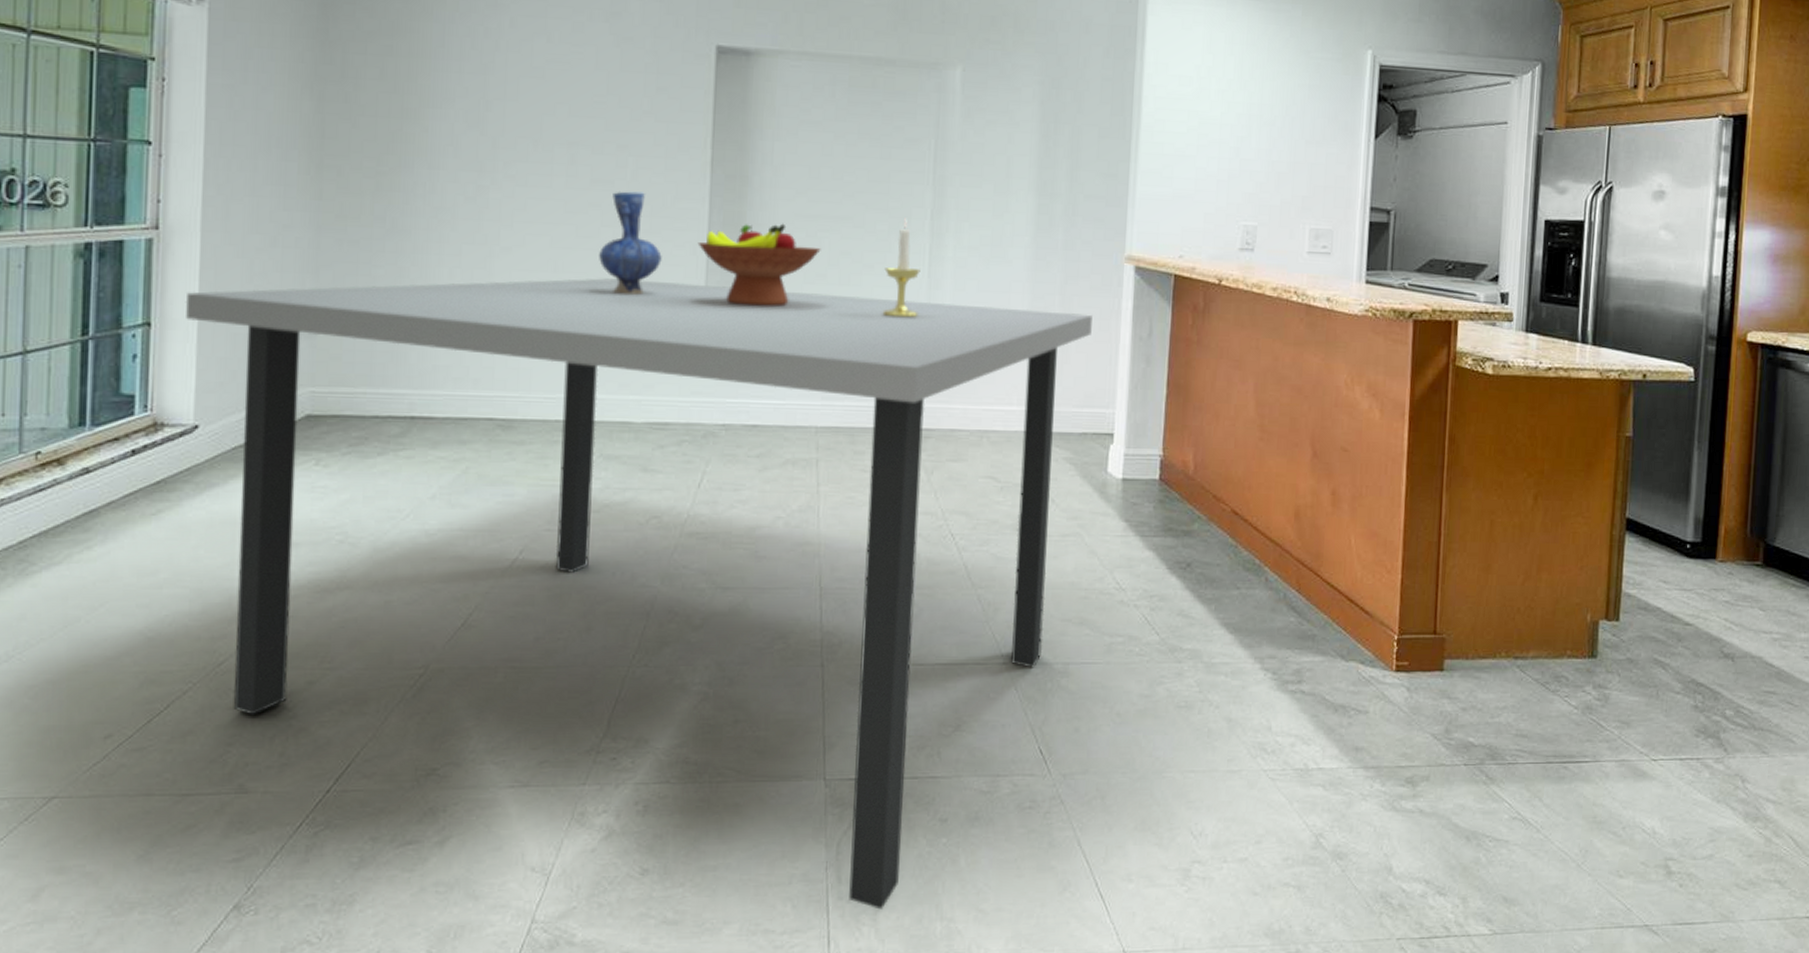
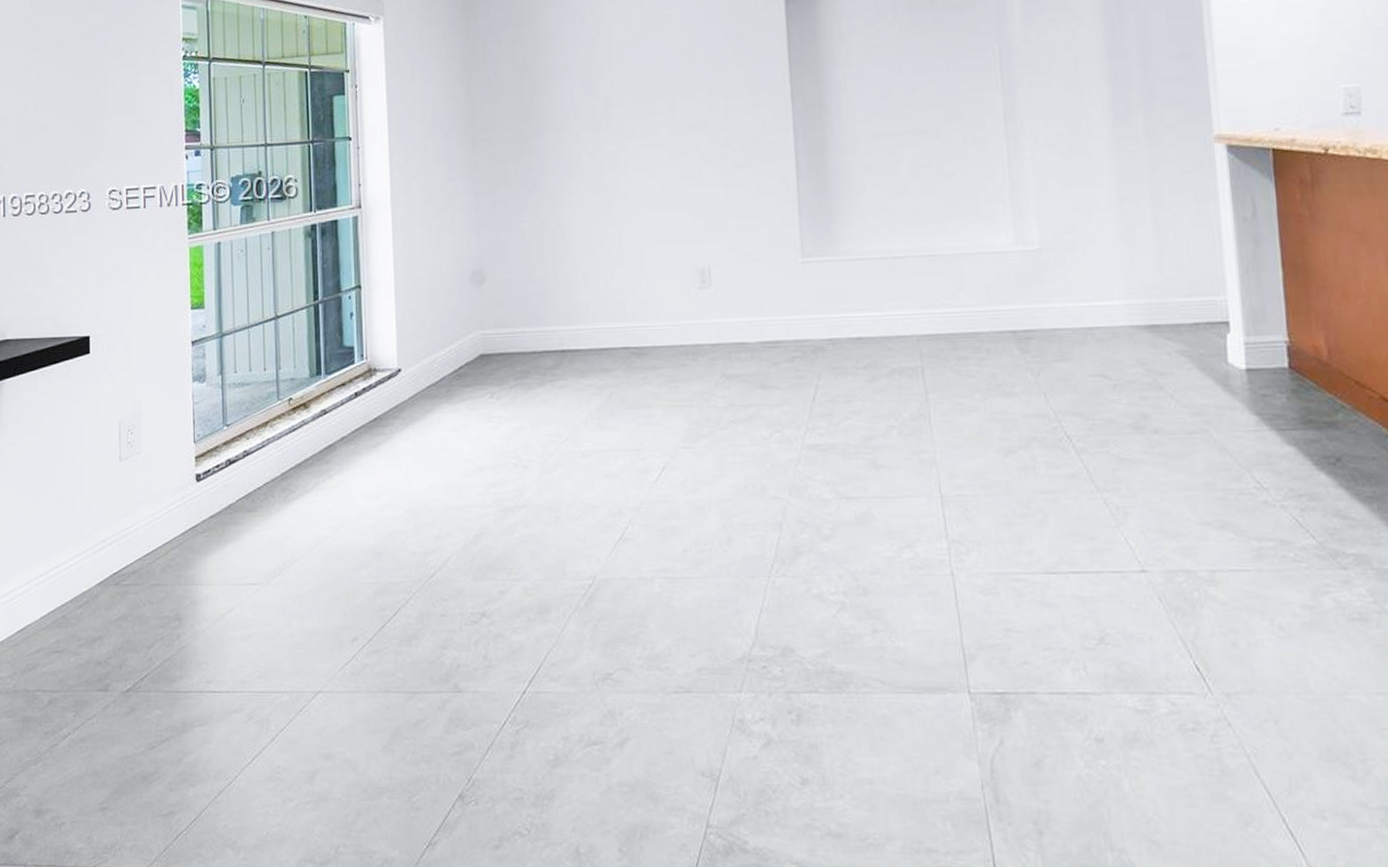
dining table: present [185,278,1092,910] -> none [384,199,1189,835]
vase: present [599,191,662,296] -> none [702,130,757,226]
fruit bowl: present [697,223,821,307] -> none [787,143,901,225]
candlestick: present [882,218,921,318] -> none [965,124,1004,222]

